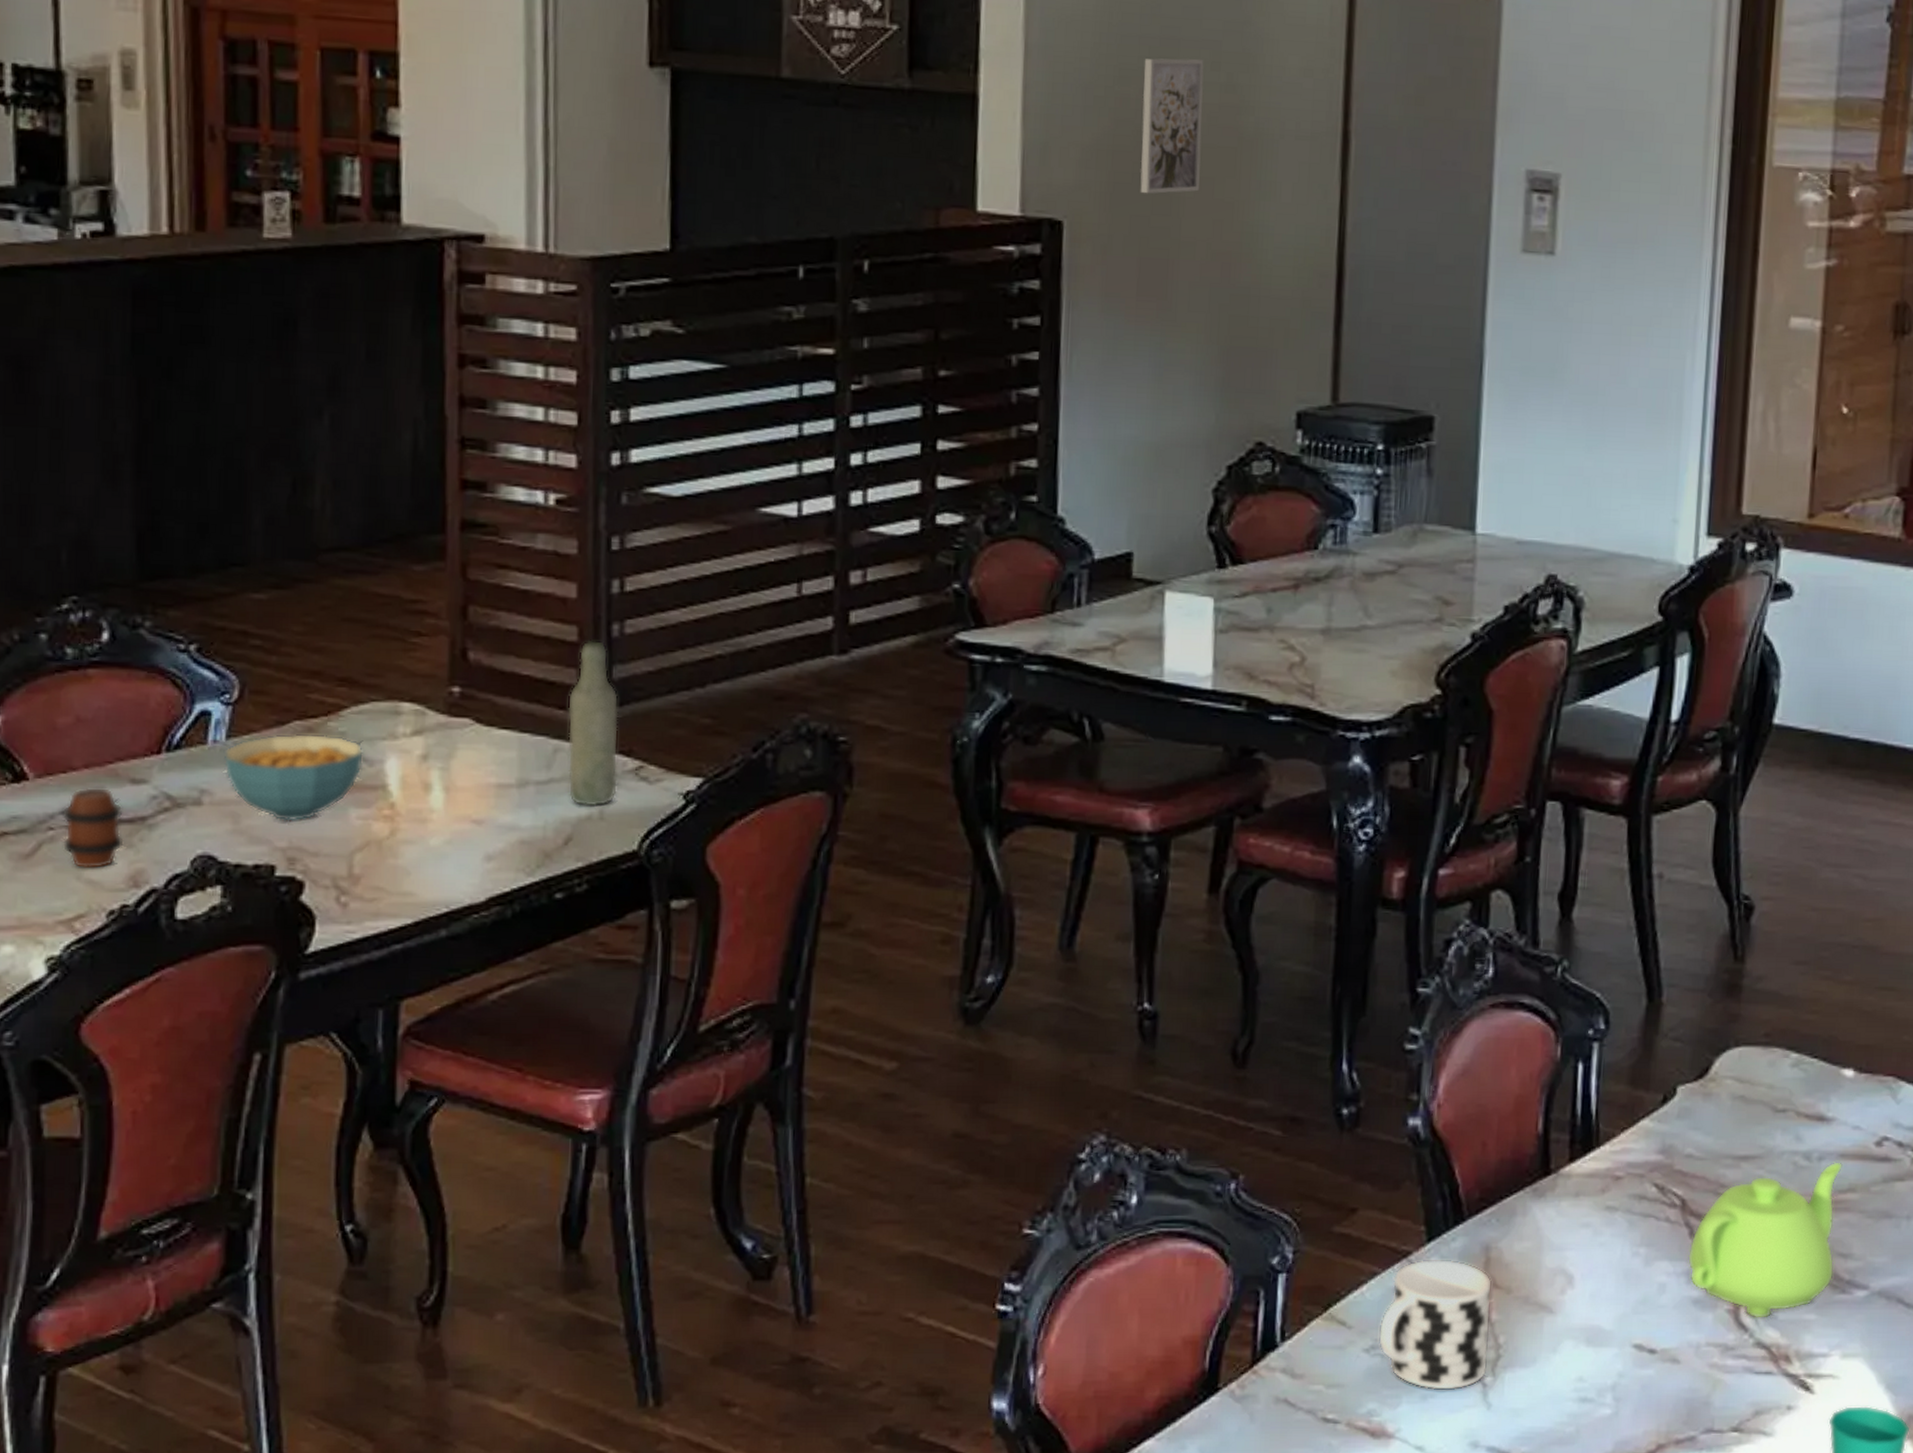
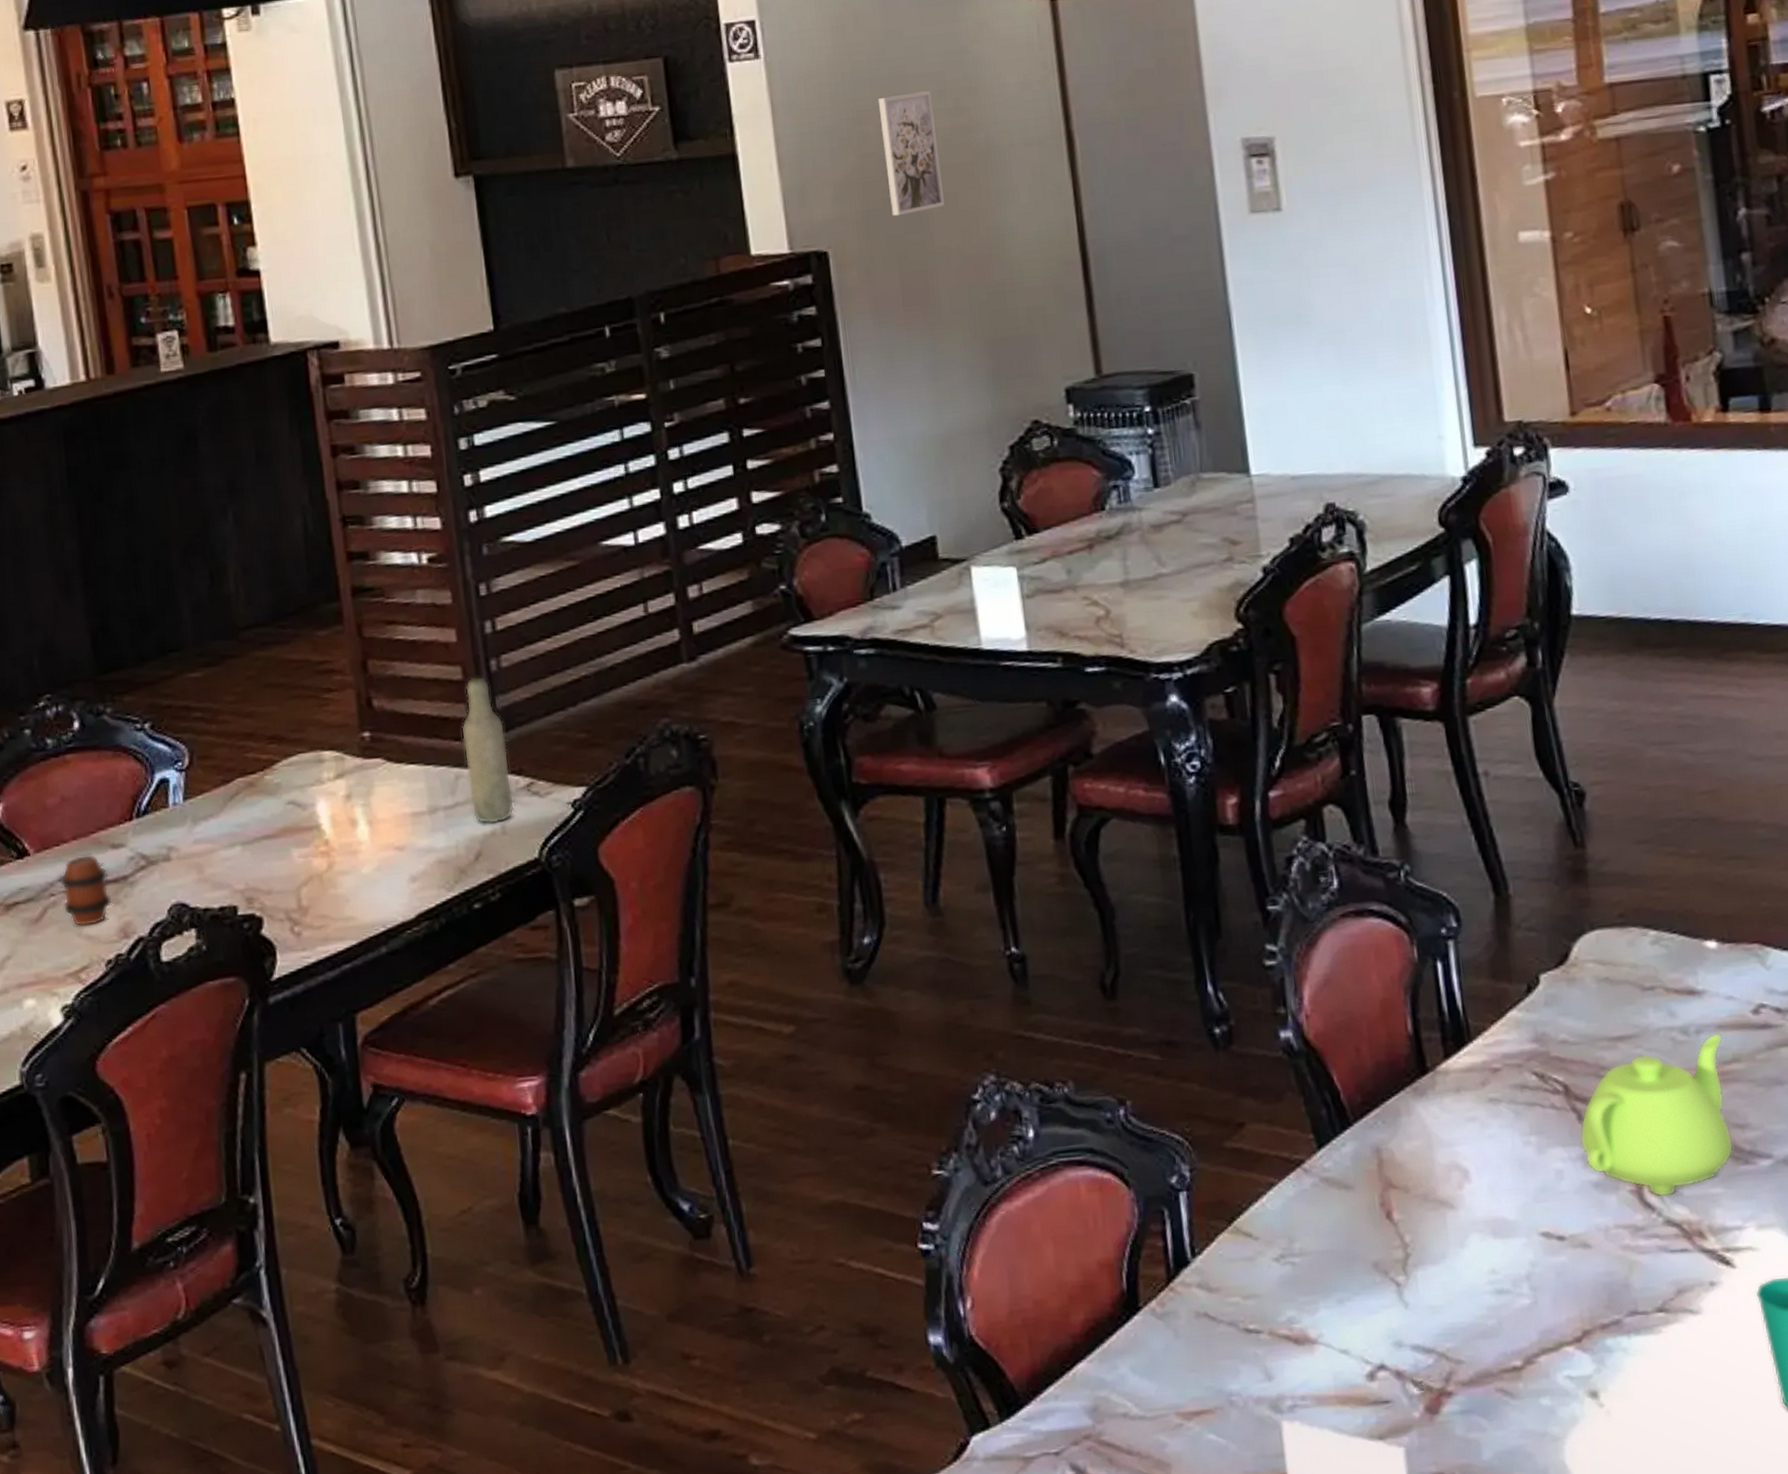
cereal bowl: present [223,733,364,822] -> none [183,787,298,867]
cup: present [1378,1259,1493,1391] -> none [1284,1164,1399,1294]

